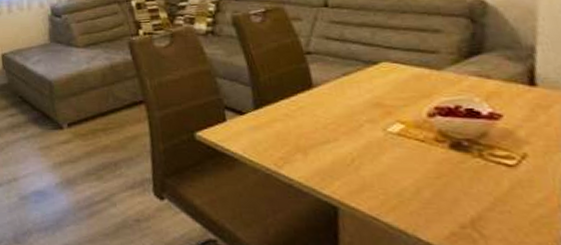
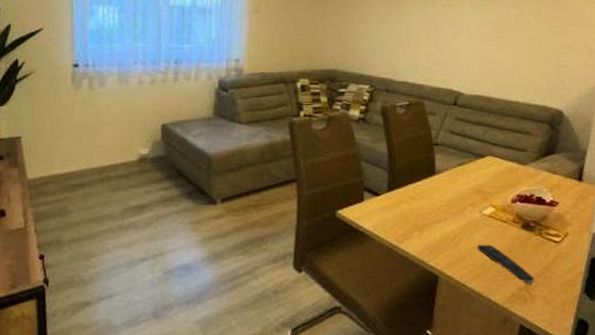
remote control: none [387,169,484,221] -> present [477,244,535,285]

